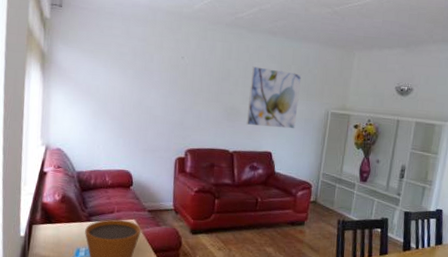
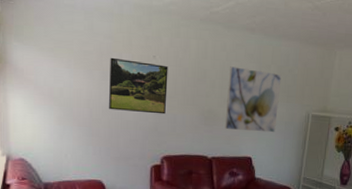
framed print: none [139,58,195,110] -> present [109,57,168,115]

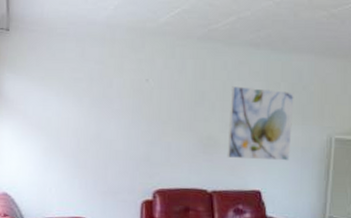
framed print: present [109,57,168,115] -> none [97,83,162,142]

